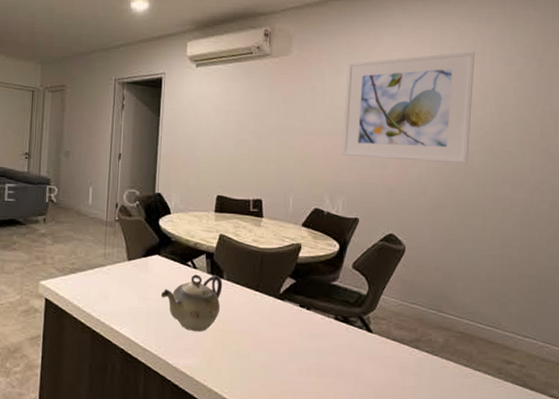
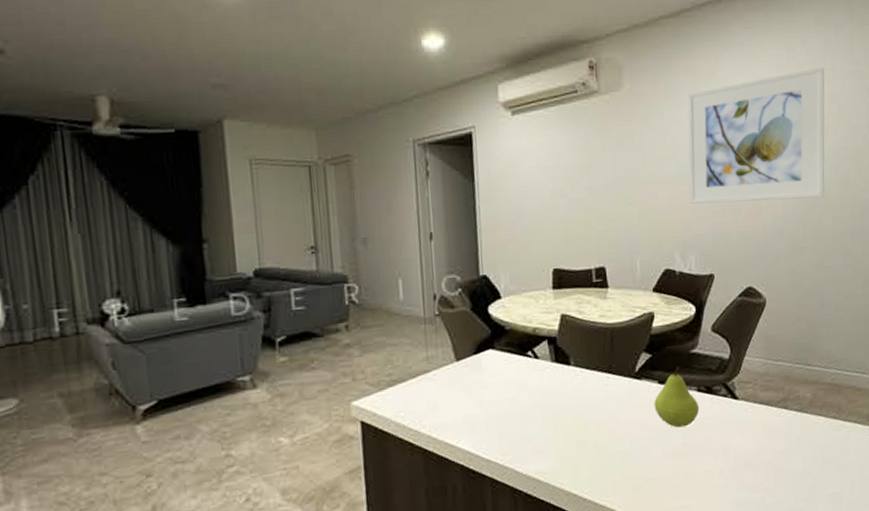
teapot: present [160,274,223,332] -> none [499,361,571,431]
fruit: none [294,294,335,349] -> present [654,366,700,428]

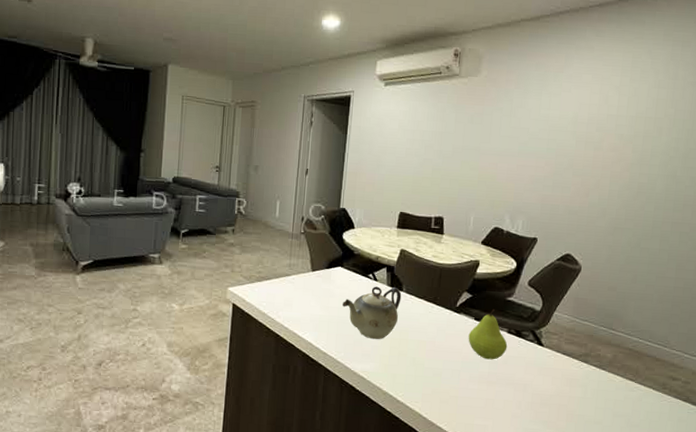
teapot: none [499,361,571,431] -> present [342,286,402,340]
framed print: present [687,67,825,204] -> none [525,76,667,189]

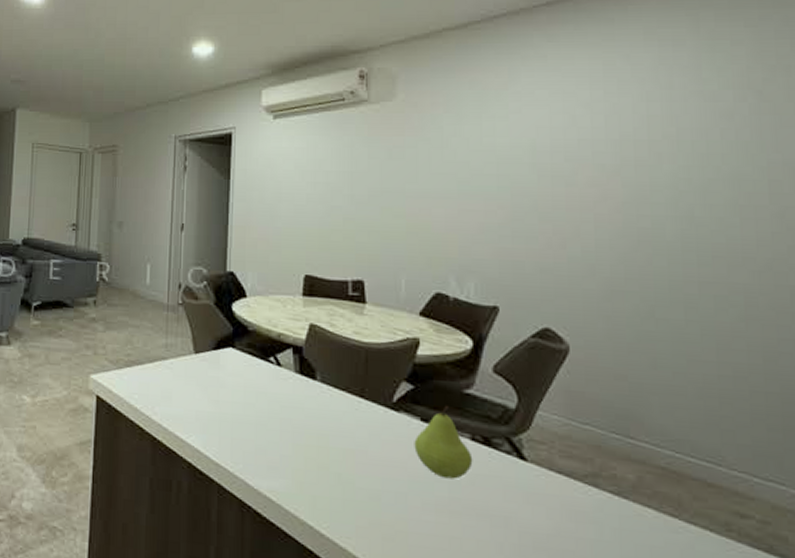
teapot: present [342,286,402,340] -> none [236,373,316,447]

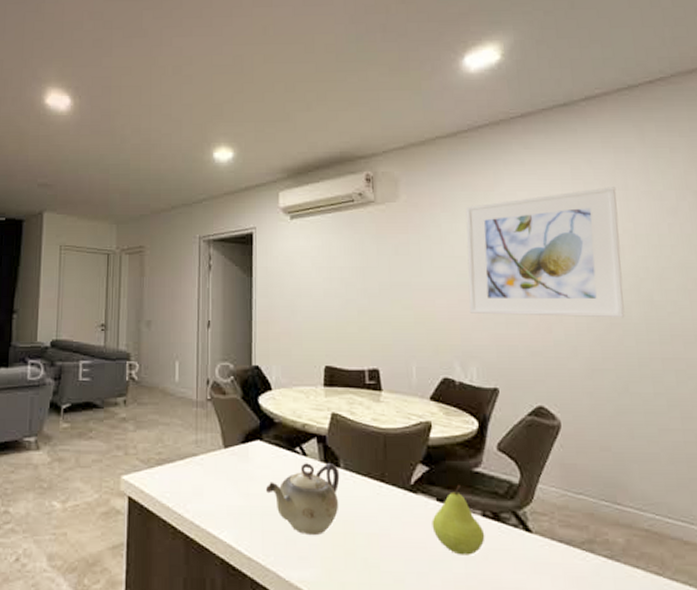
teapot: none [236,373,316,447] -> present [265,462,340,536]
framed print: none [470,85,658,235] -> present [465,187,625,318]

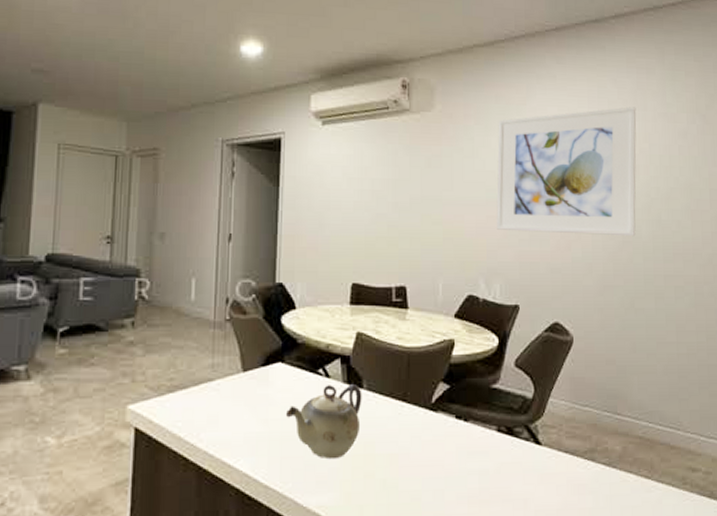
fruit: present [432,484,485,555] -> none [450,401,499,471]

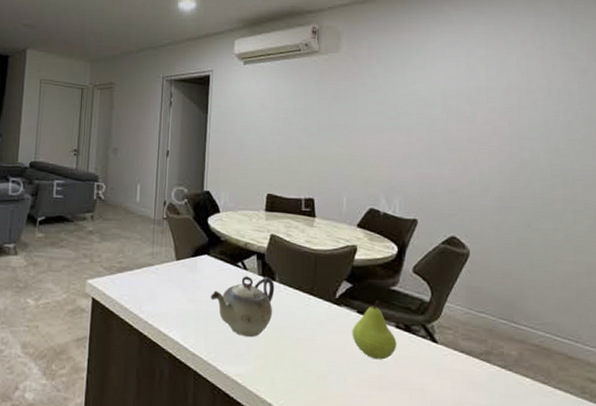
fruit: none [450,401,499,471] -> present [352,299,397,360]
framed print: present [496,107,637,237] -> none [397,47,535,163]

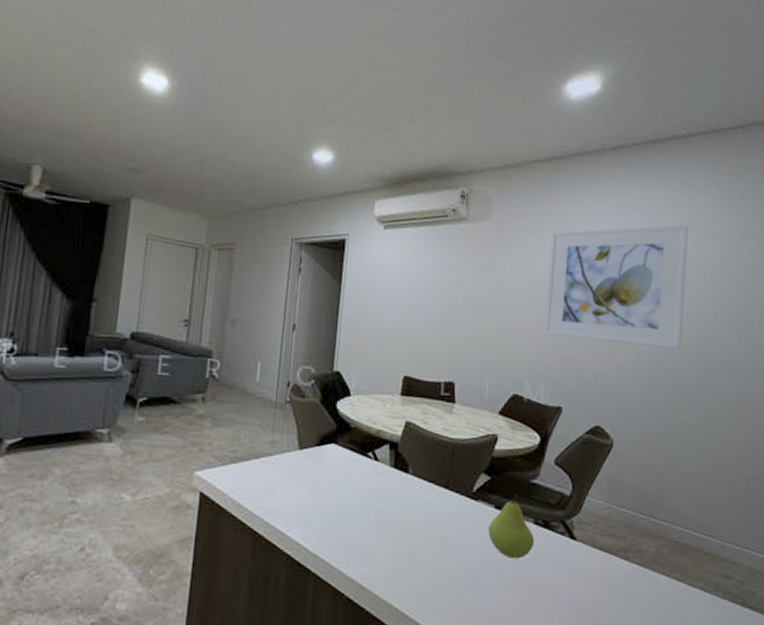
teapot: present [210,276,275,338] -> none [335,467,408,536]
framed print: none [397,47,535,163] -> present [544,225,689,349]

